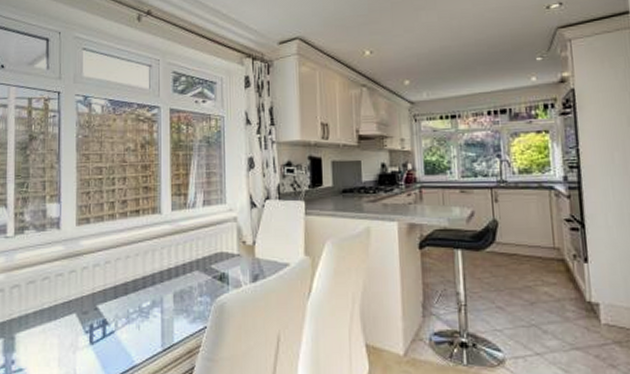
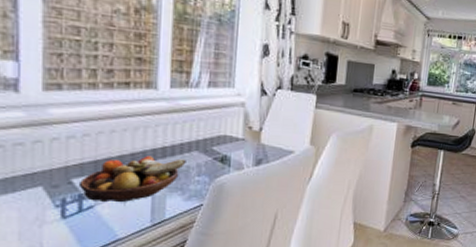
fruit bowl: none [102,278,189,326] -> present [78,156,186,202]

